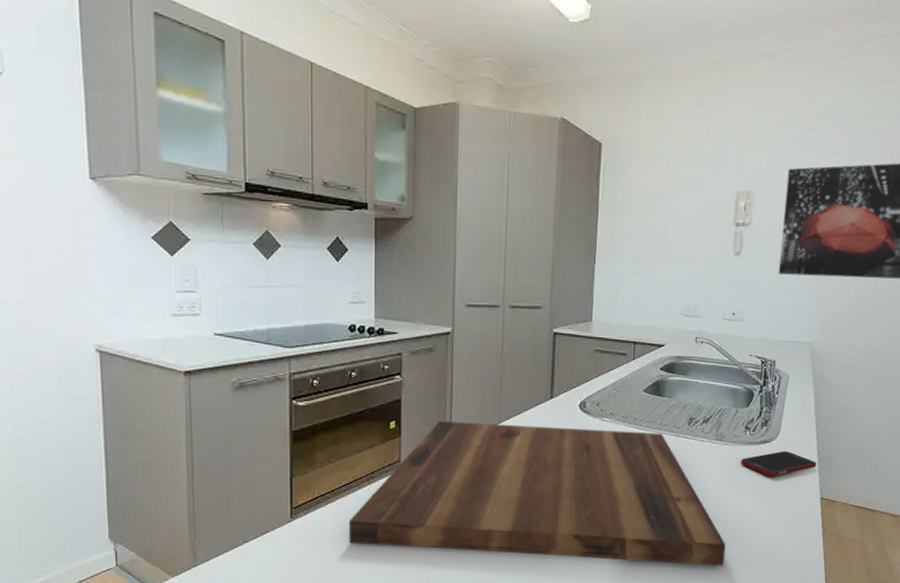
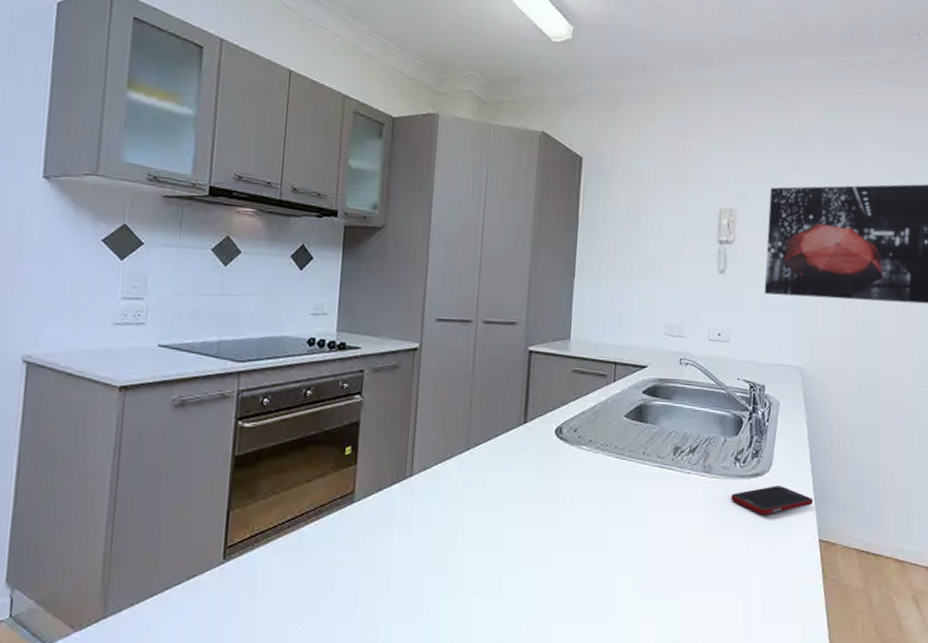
cutting board: present [348,420,726,566] -> none [288,446,717,621]

